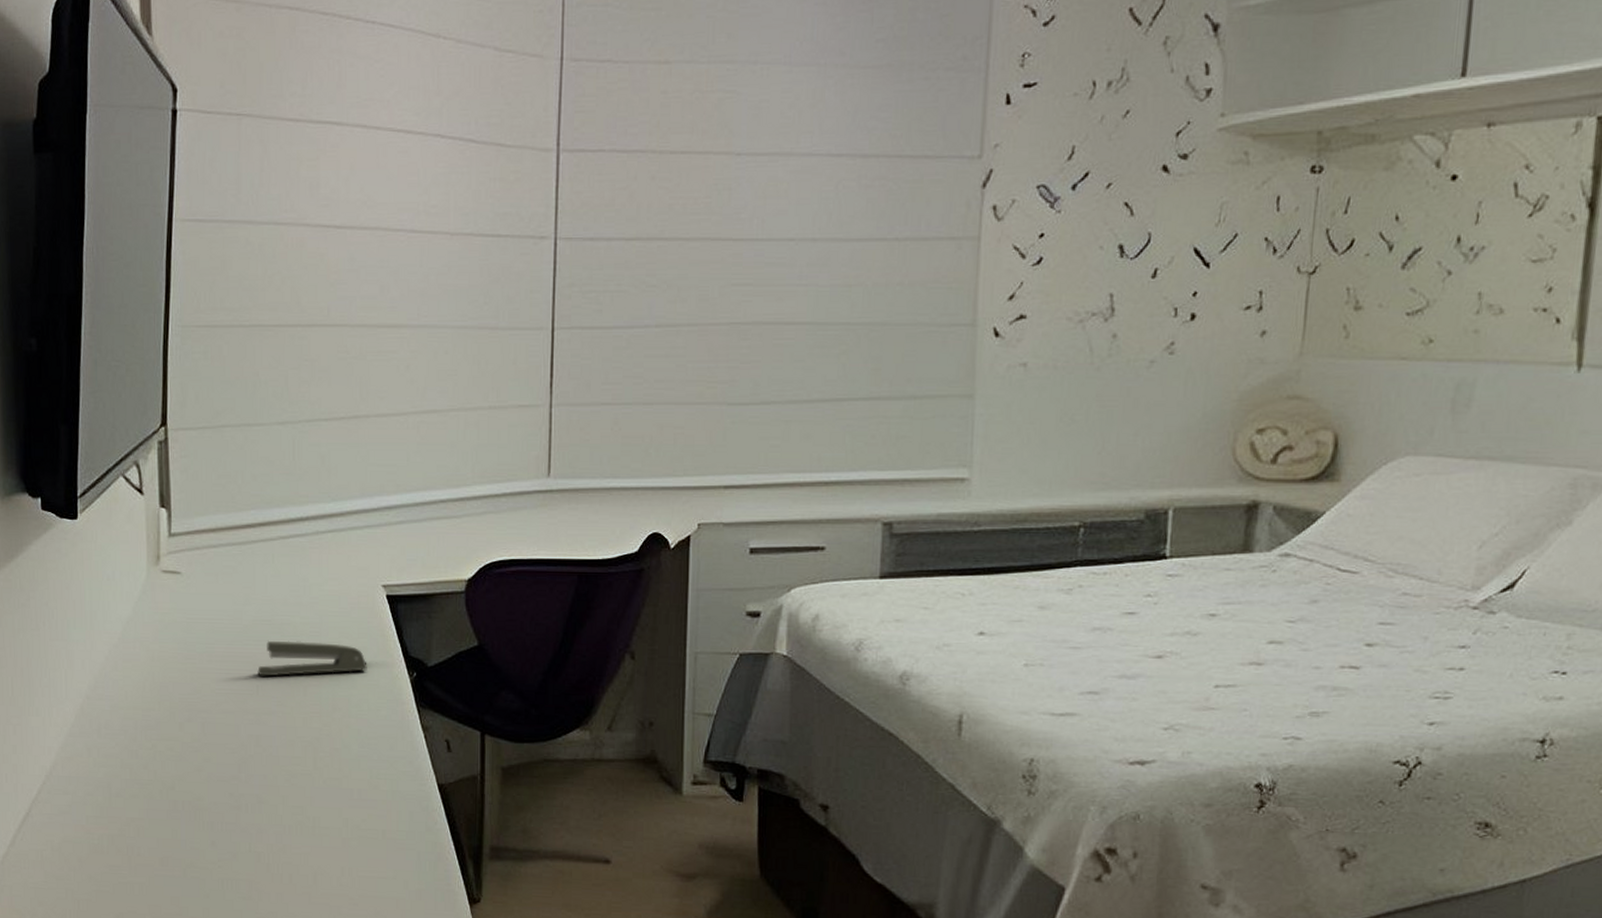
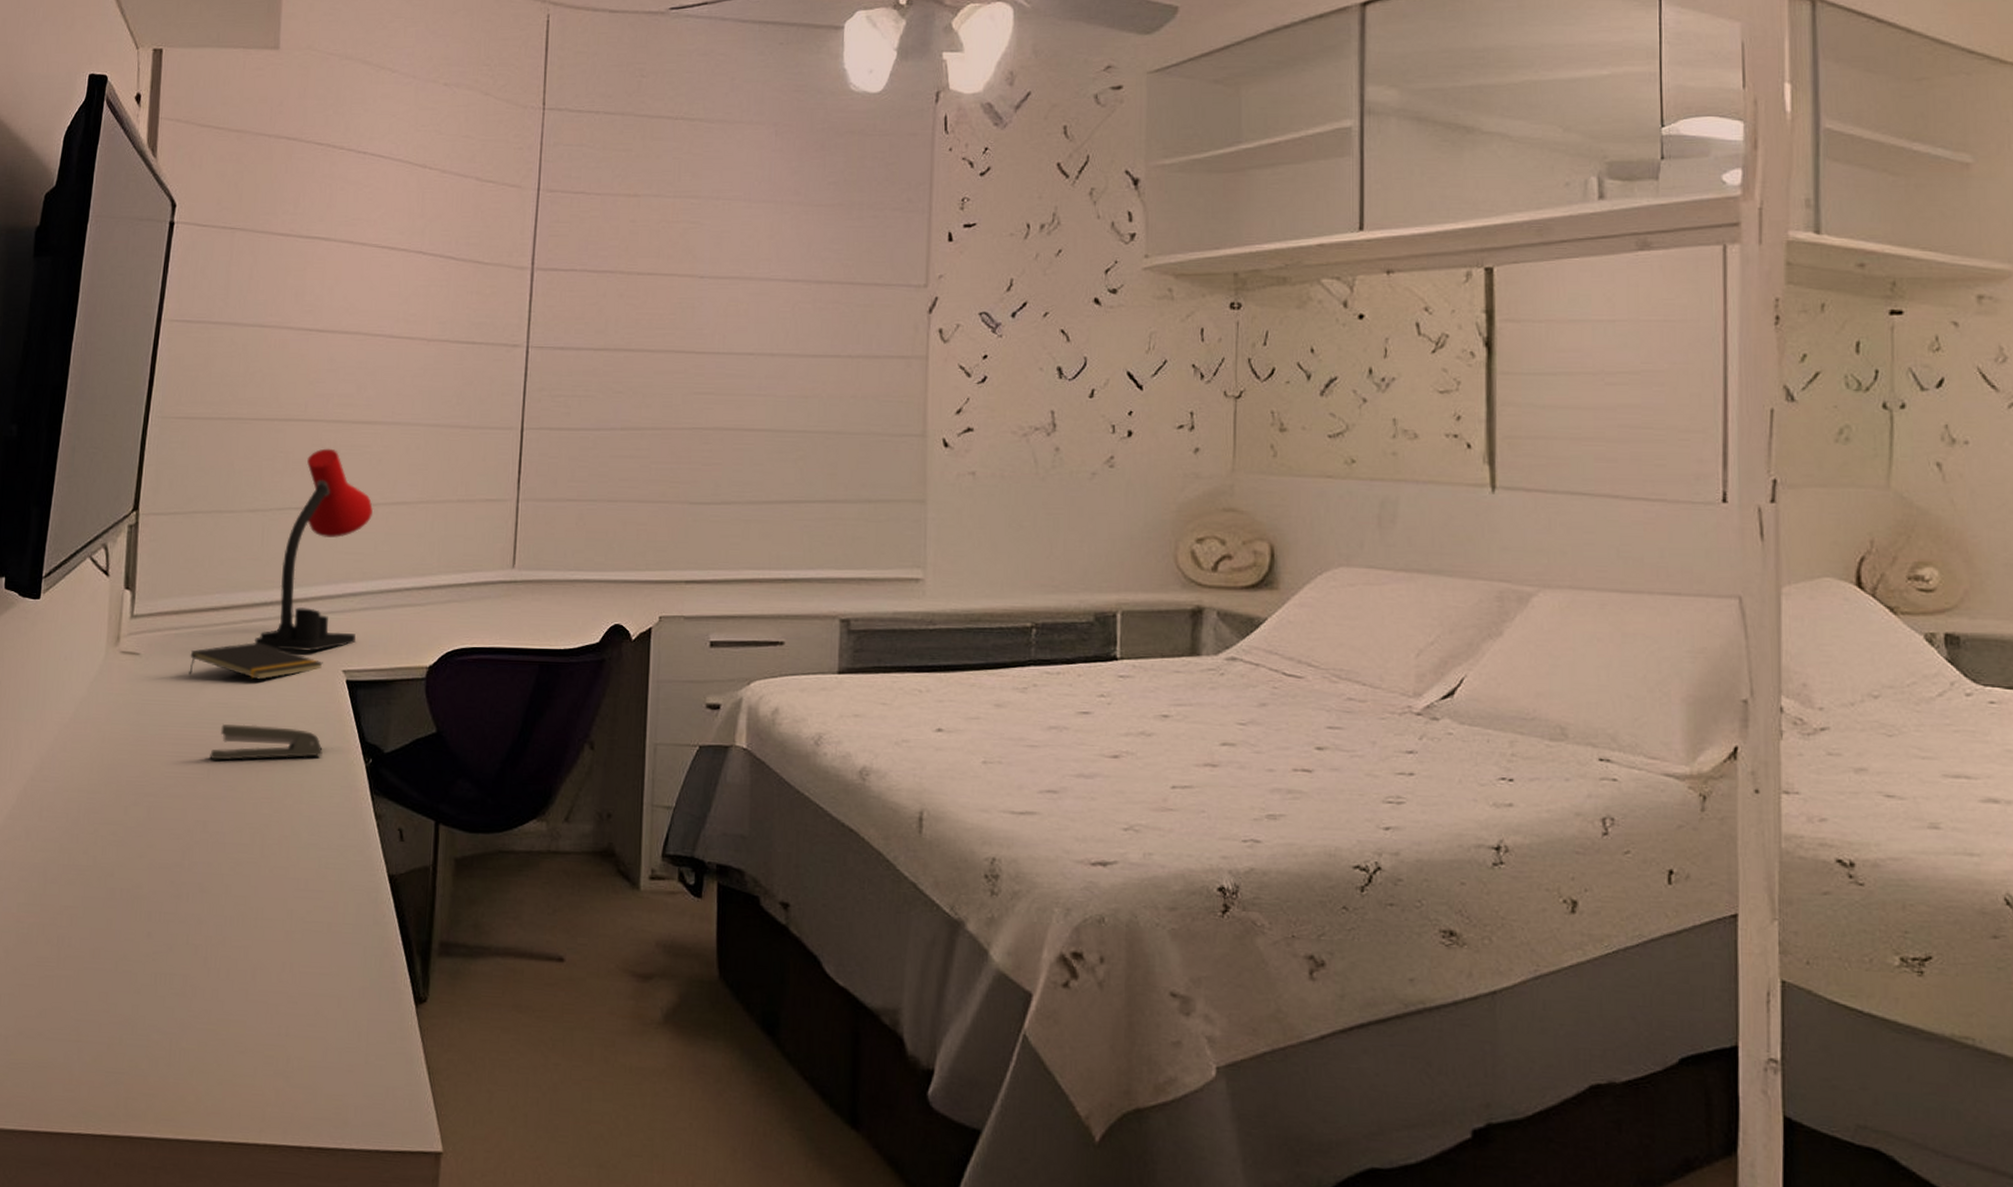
notepad: none [230,559,362,596] -> present [189,642,323,680]
desk lamp: none [293,355,404,567] -> present [255,448,374,651]

